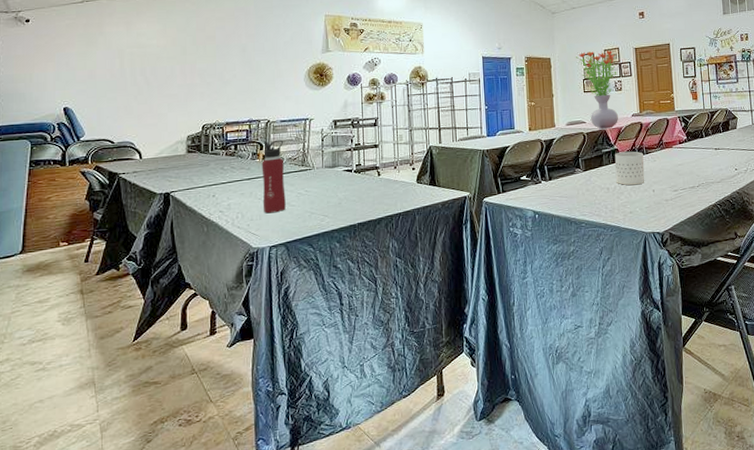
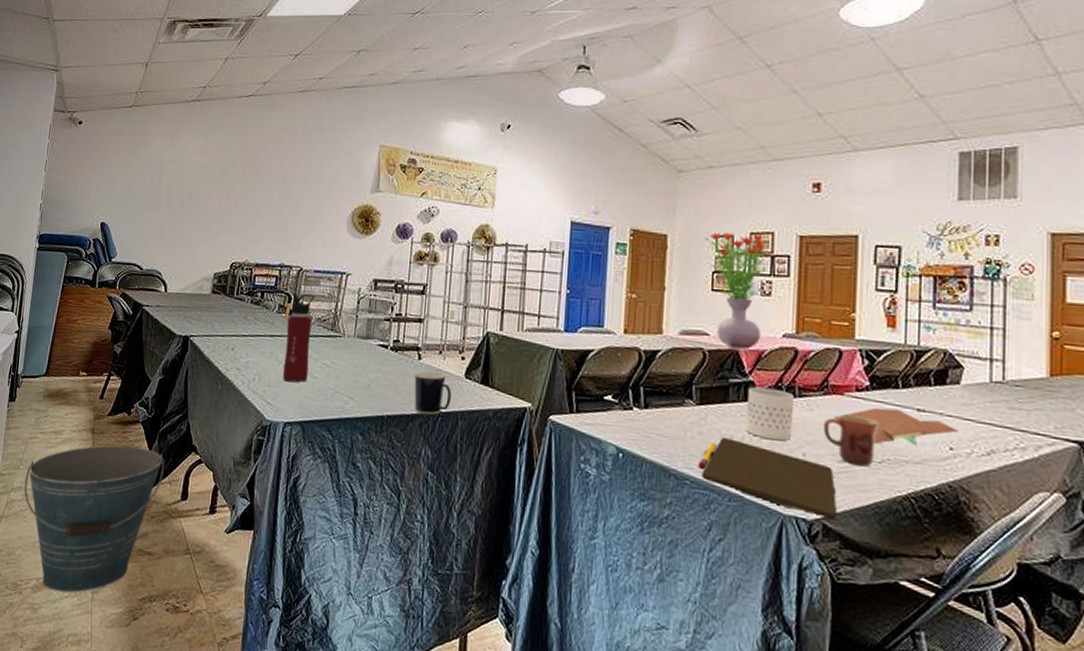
bucket: none [11,295,160,442] -> present [24,445,165,593]
mug: none [376,183,408,217] -> present [414,372,451,416]
clipboard: none [589,189,677,229] -> present [699,437,838,520]
mug: none [662,159,695,191] -> present [823,414,880,467]
papers: none [668,151,739,175] -> present [834,407,959,447]

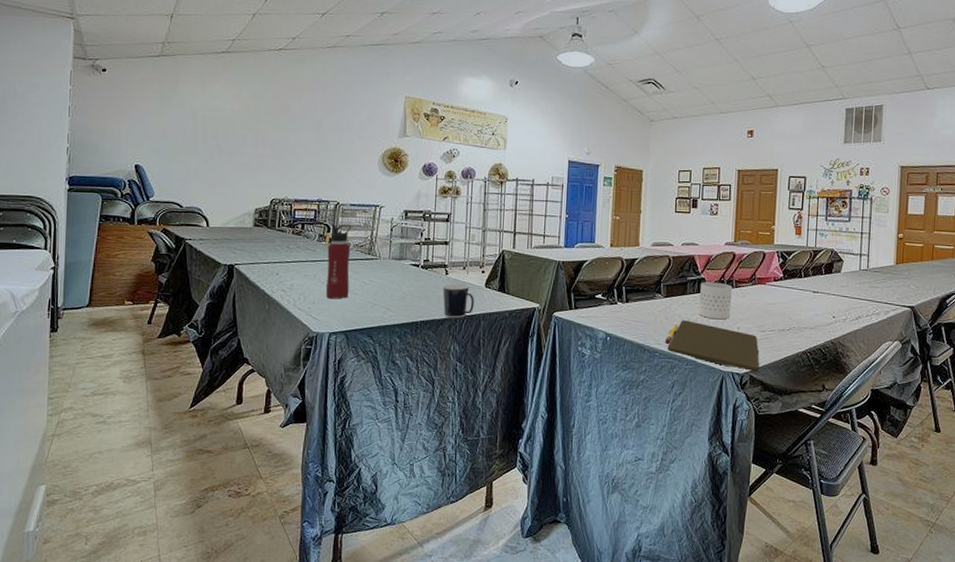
bucket: present [24,445,165,593] -> none [75,363,218,494]
flower arrangement: present [704,232,768,350] -> none [670,168,715,256]
mug: present [823,414,880,467] -> none [751,298,789,334]
papers: present [834,407,959,447] -> none [759,292,839,317]

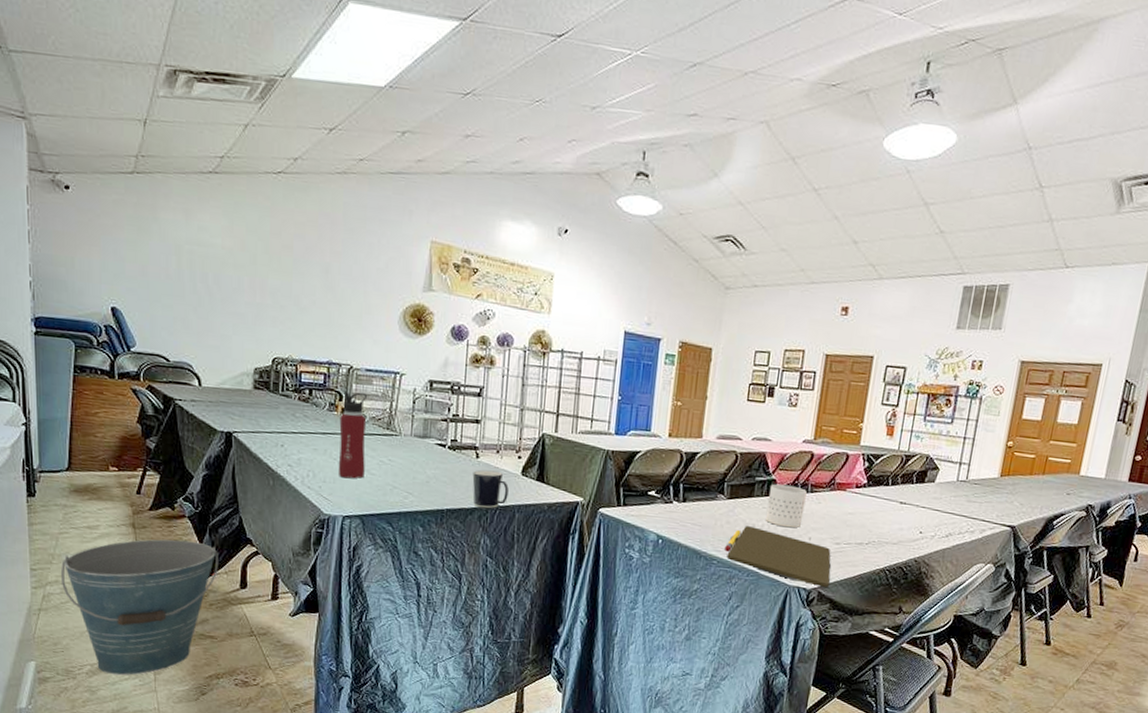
bucket: none [75,363,218,494] -> present [60,539,218,676]

